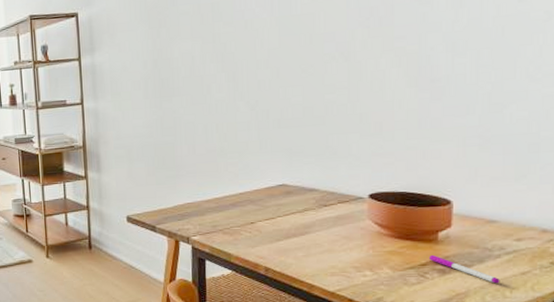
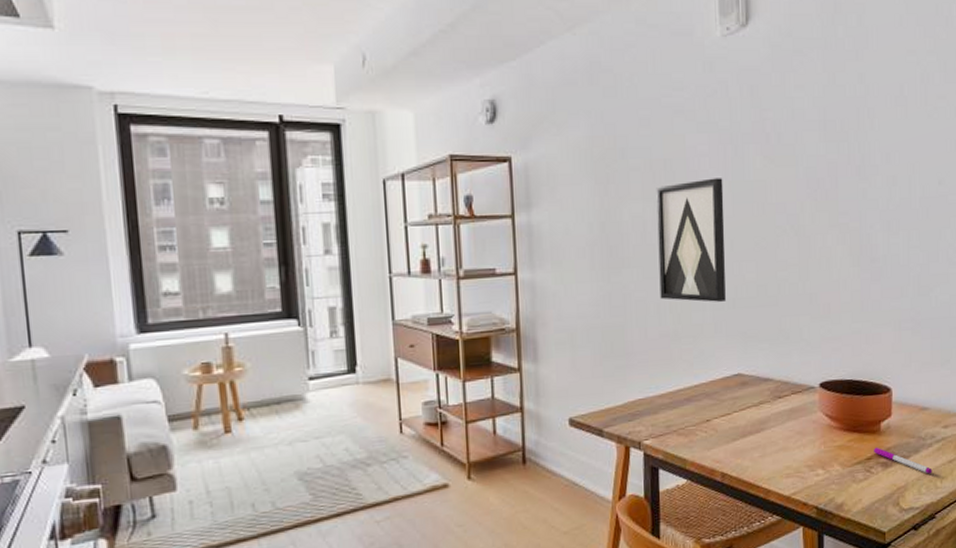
wall art: none [204,14,271,123] -> present [656,178,726,302]

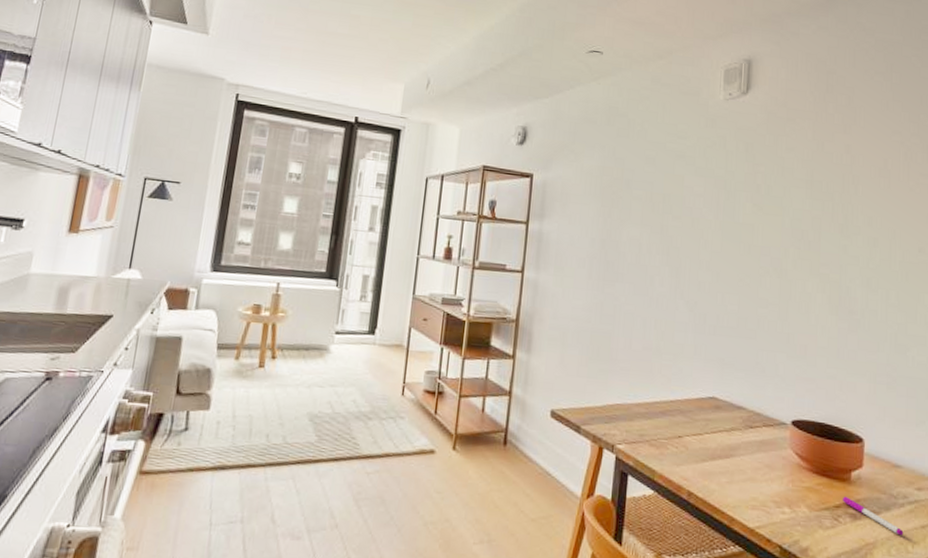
wall art: present [656,178,726,302] -> none [647,216,715,327]

